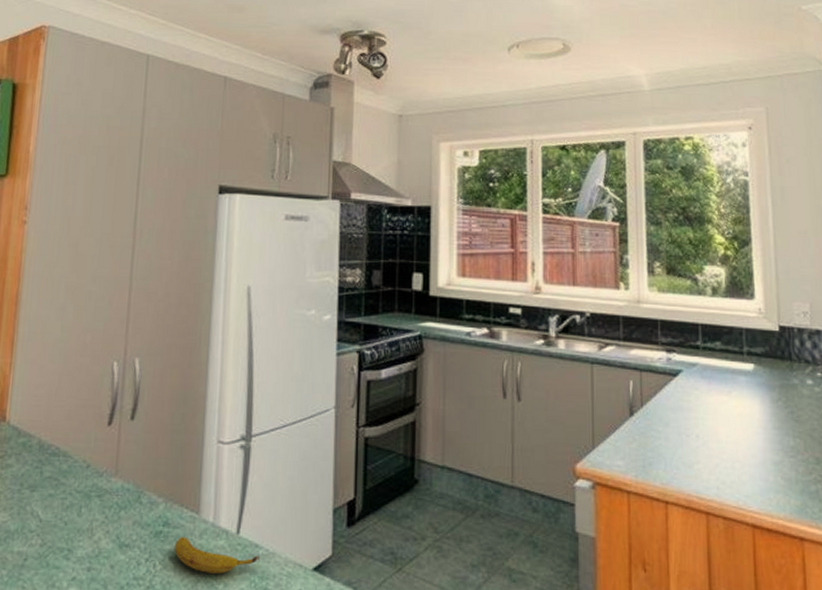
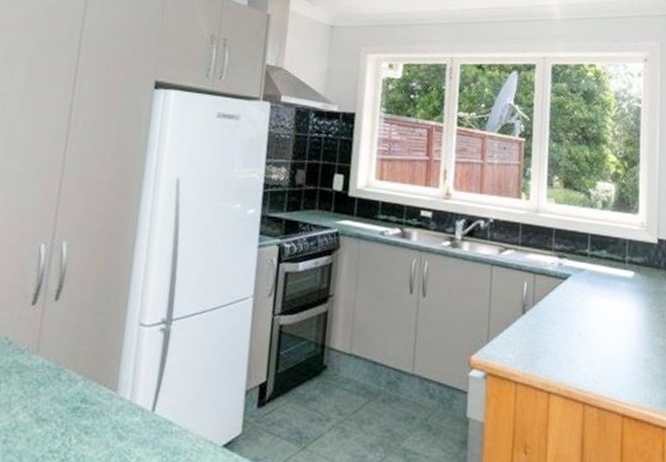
banana: present [175,537,260,574] -> none [91,413,173,448]

